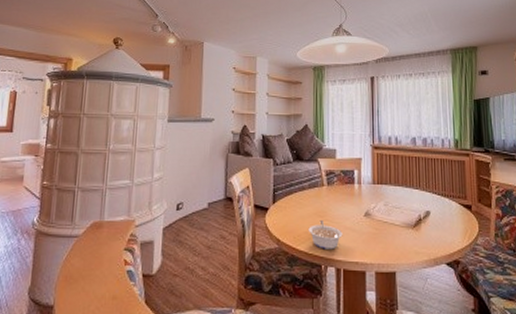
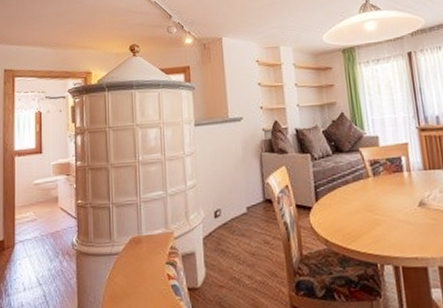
legume: present [308,220,343,249] -> none [358,215,397,247]

